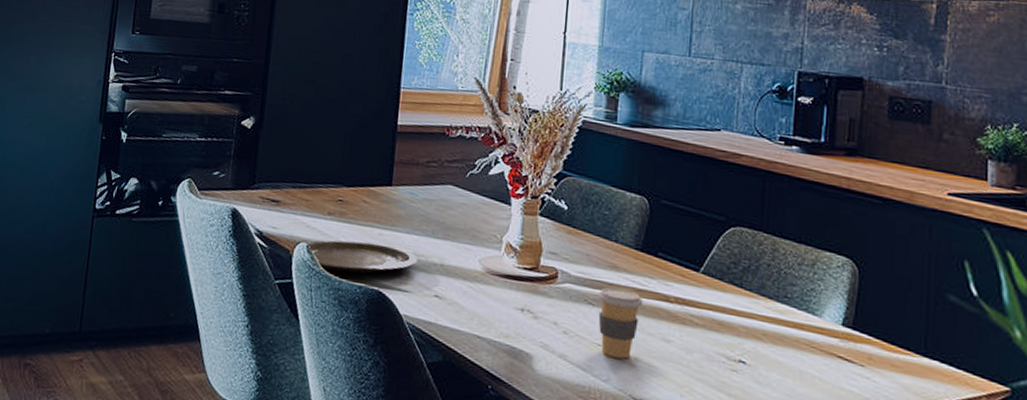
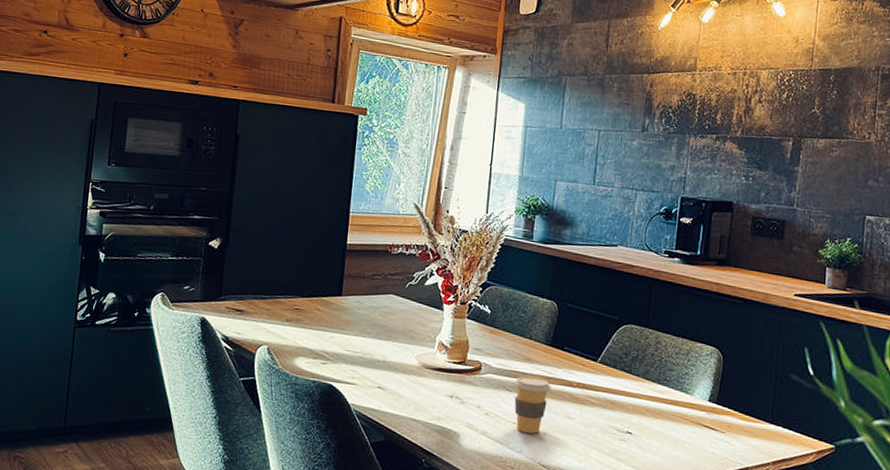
plate: present [289,240,418,274] -> none [252,343,364,371]

